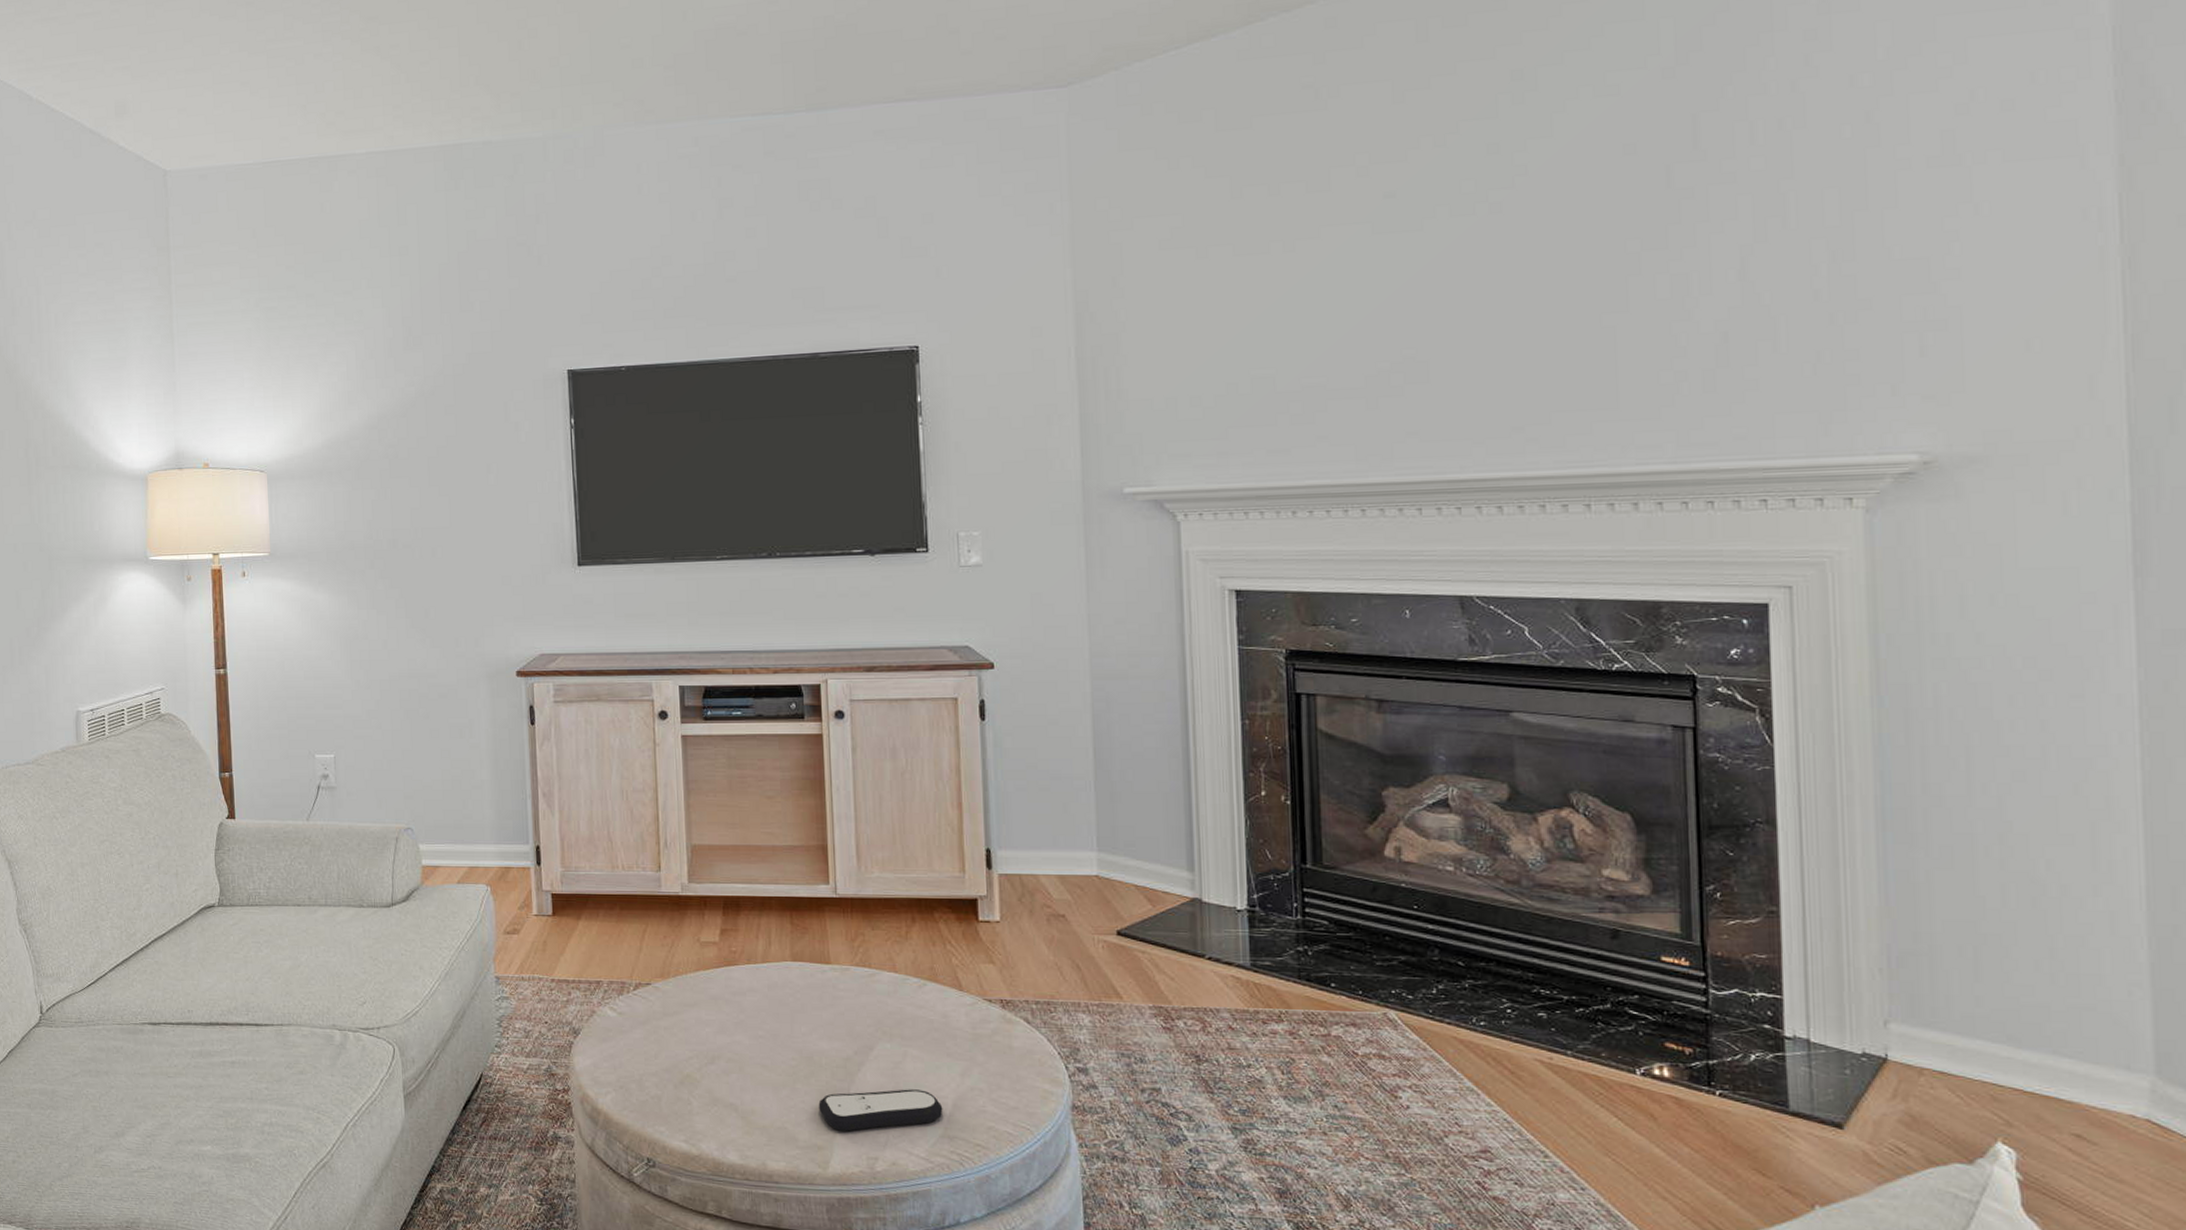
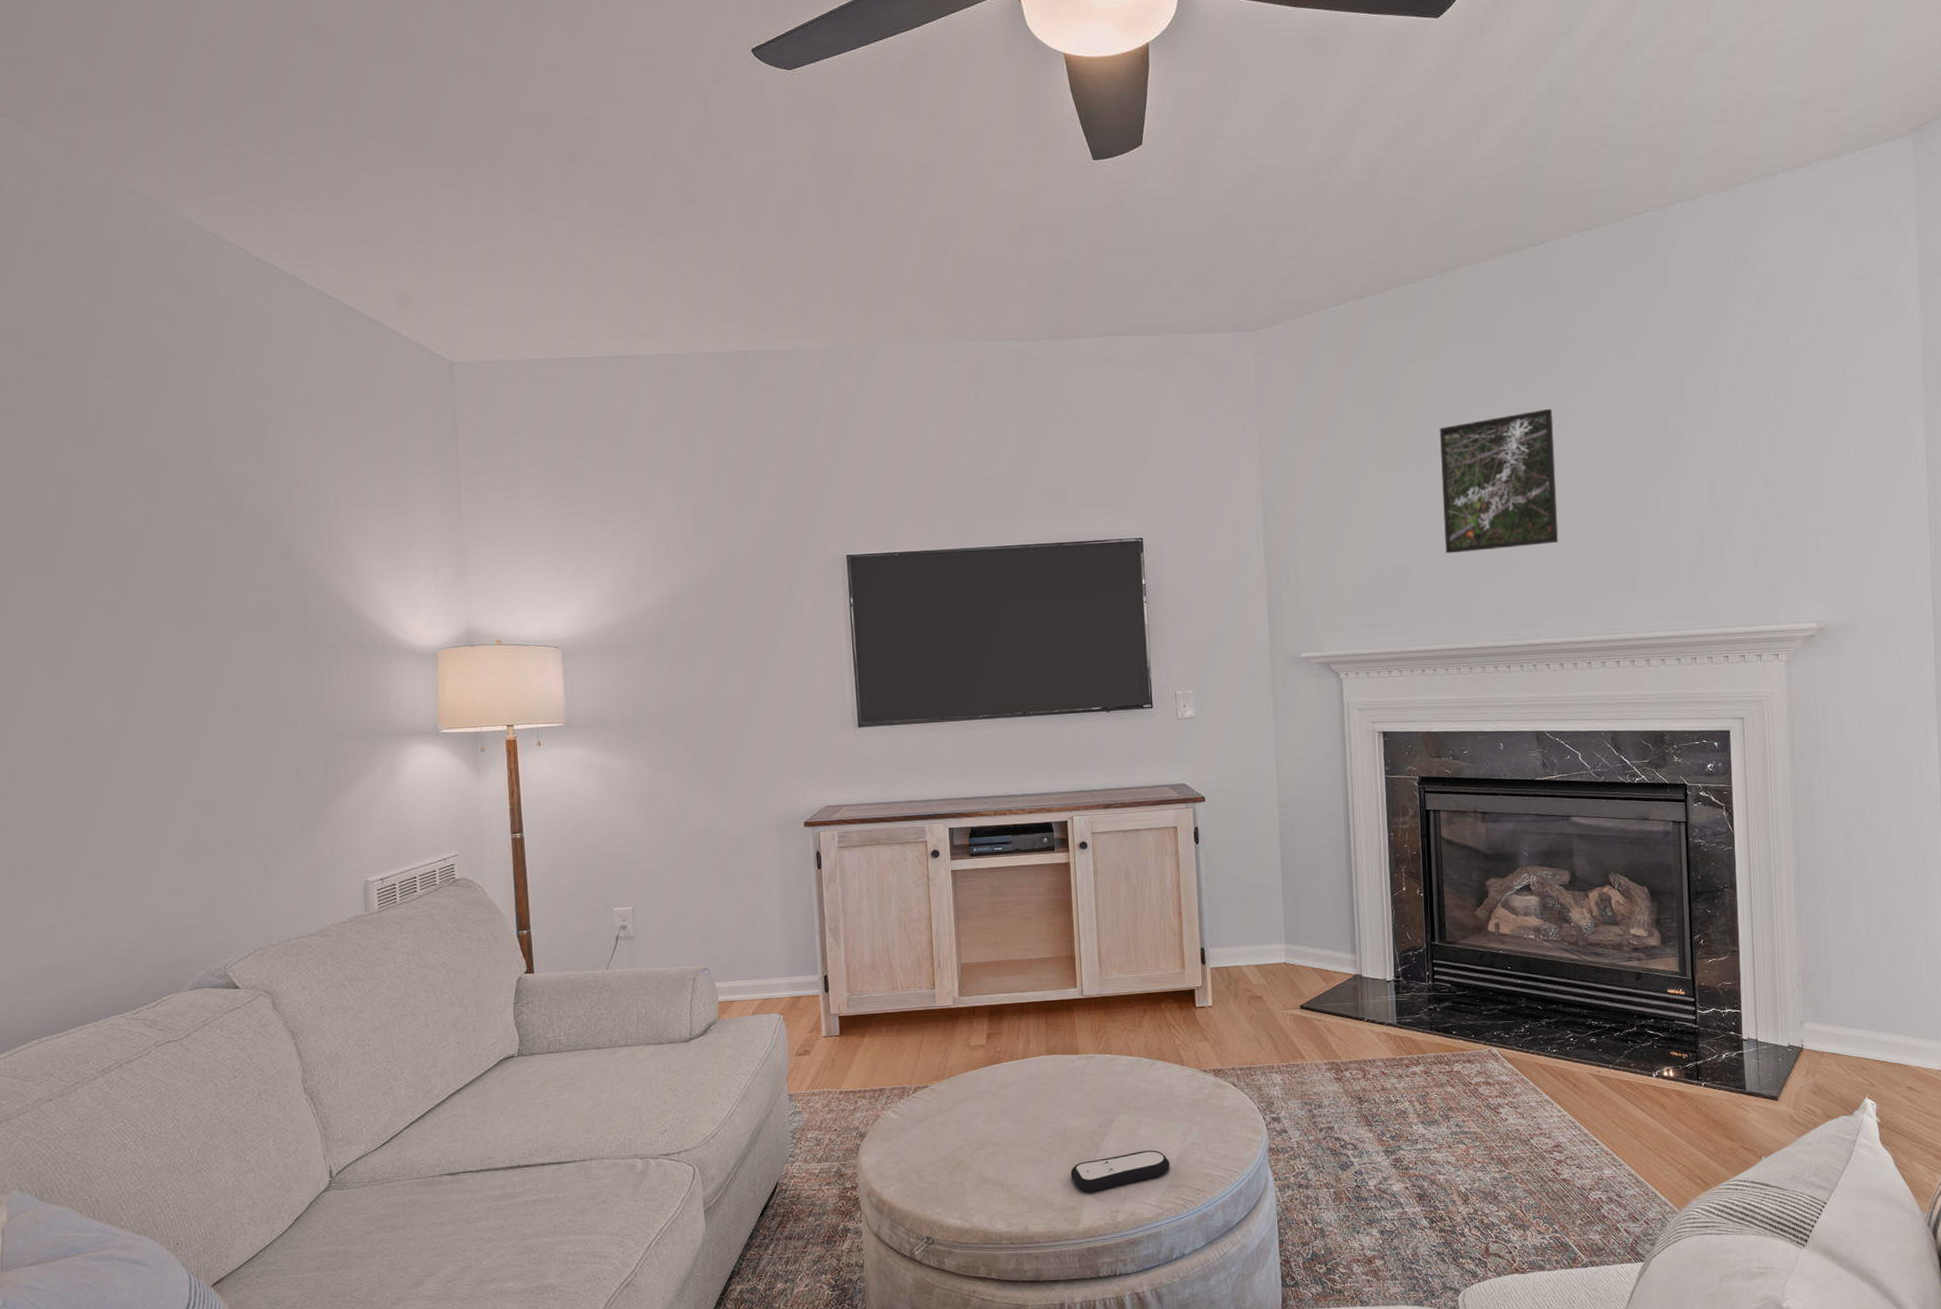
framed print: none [1322,166,1498,361] -> present [1440,408,1559,554]

